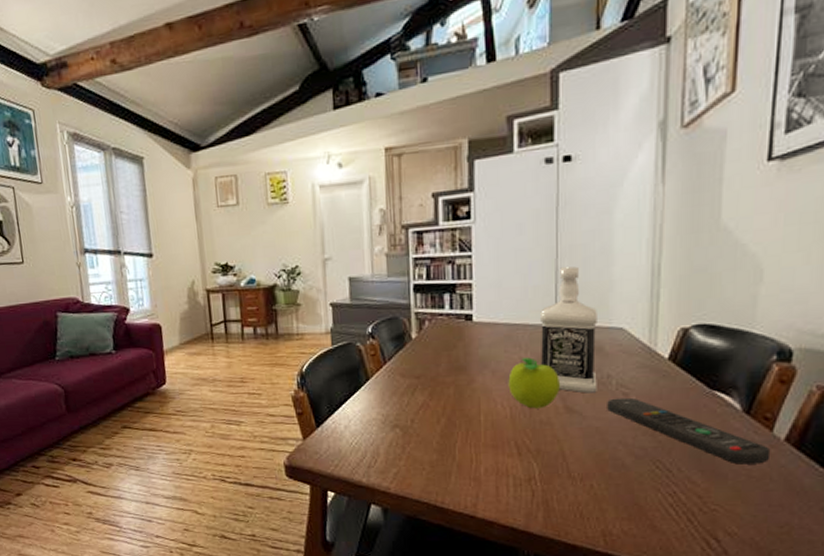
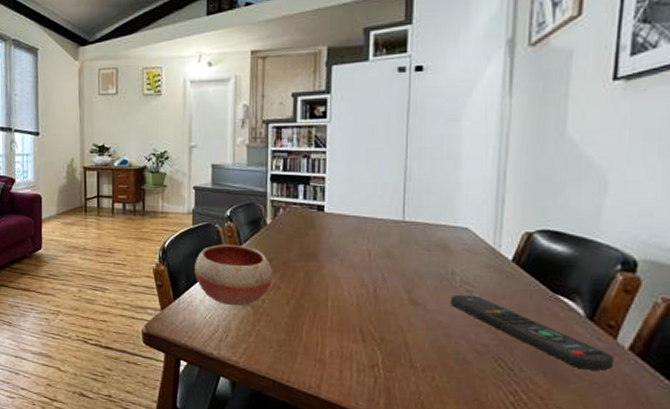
bowl: none [336,363,422,429] -> present [195,244,273,306]
fruit: present [508,357,561,409] -> none [355,249,407,299]
bottle: present [541,266,597,393] -> none [388,167,444,288]

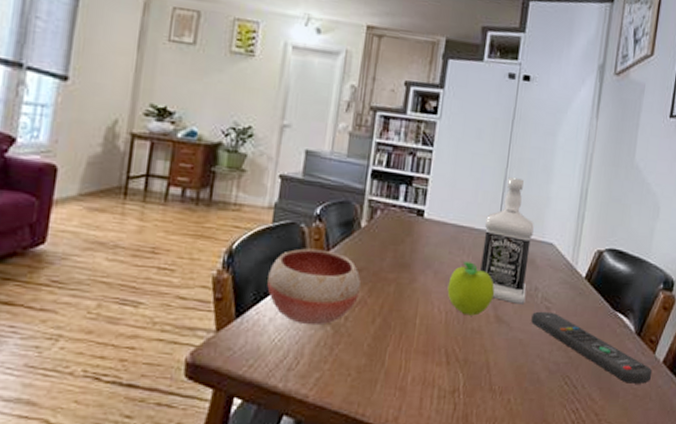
fruit: none [355,249,407,299] -> present [447,261,495,316]
bottle: none [388,167,444,288] -> present [480,177,534,304]

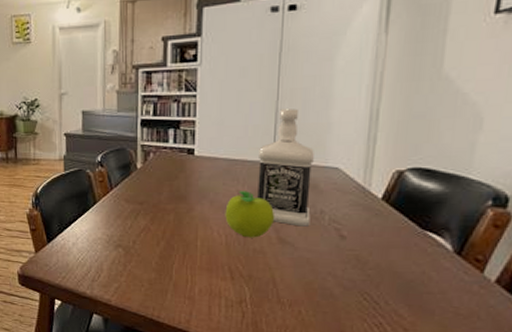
bowl: present [267,248,362,326] -> none [67,189,144,248]
remote control: present [531,311,653,384] -> none [319,232,481,303]

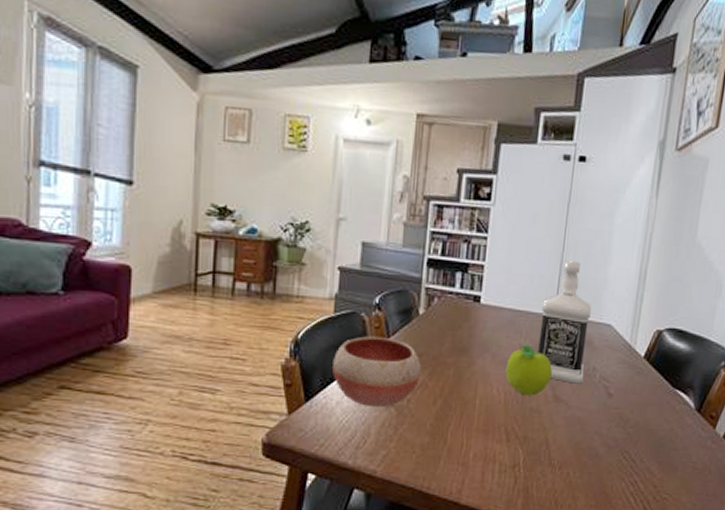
bowl: none [67,189,144,248] -> present [332,336,422,408]

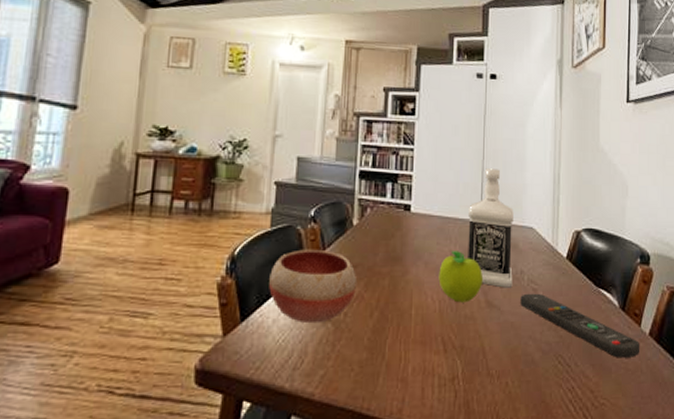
remote control: none [589,390,713,457] -> present [520,293,640,358]

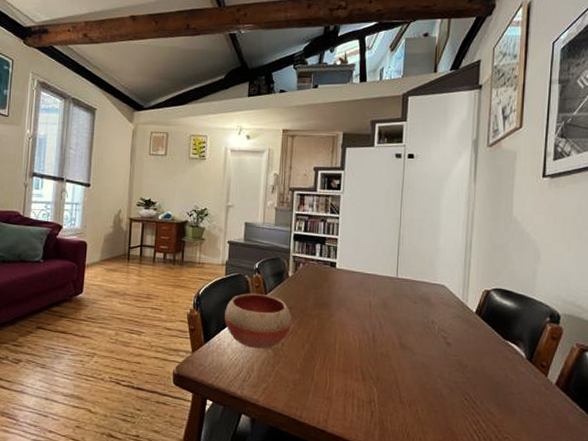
fruit: present [438,251,484,303] -> none [359,301,398,343]
bottle: present [468,168,514,288] -> none [384,234,427,334]
remote control: present [520,293,640,358] -> none [431,340,546,402]

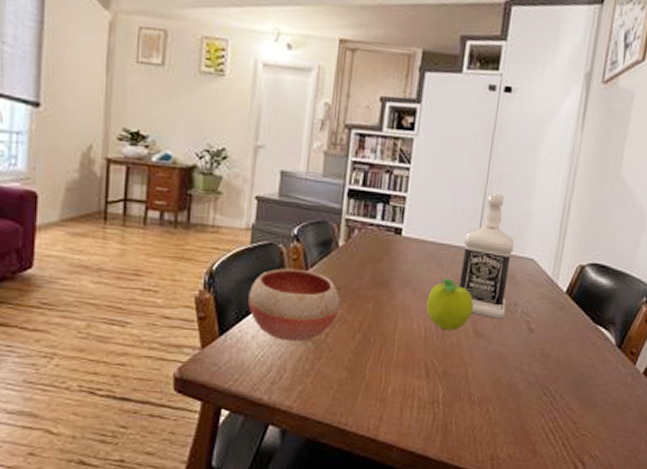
fruit: none [359,301,398,343] -> present [426,278,474,331]
bottle: none [384,234,427,334] -> present [459,193,515,319]

